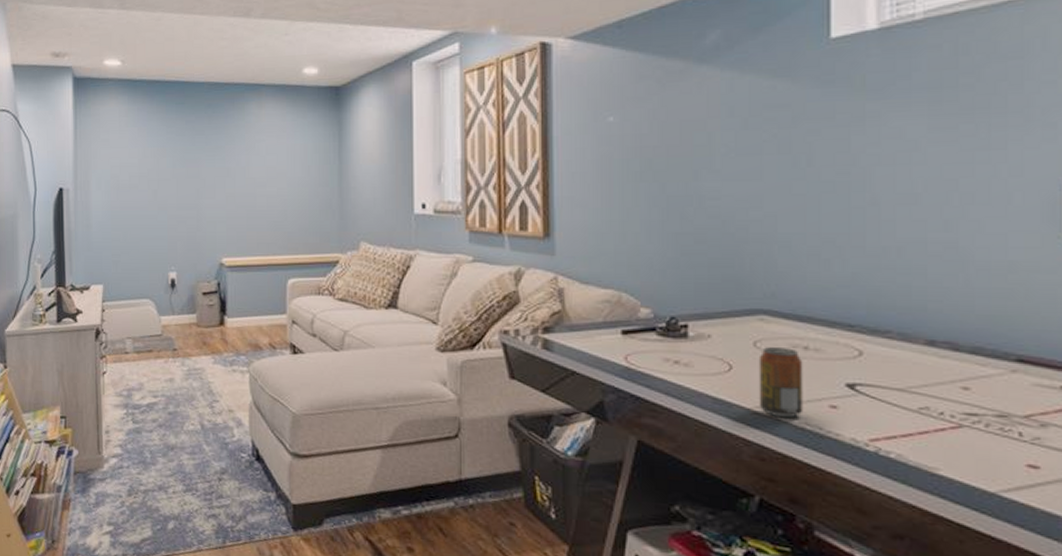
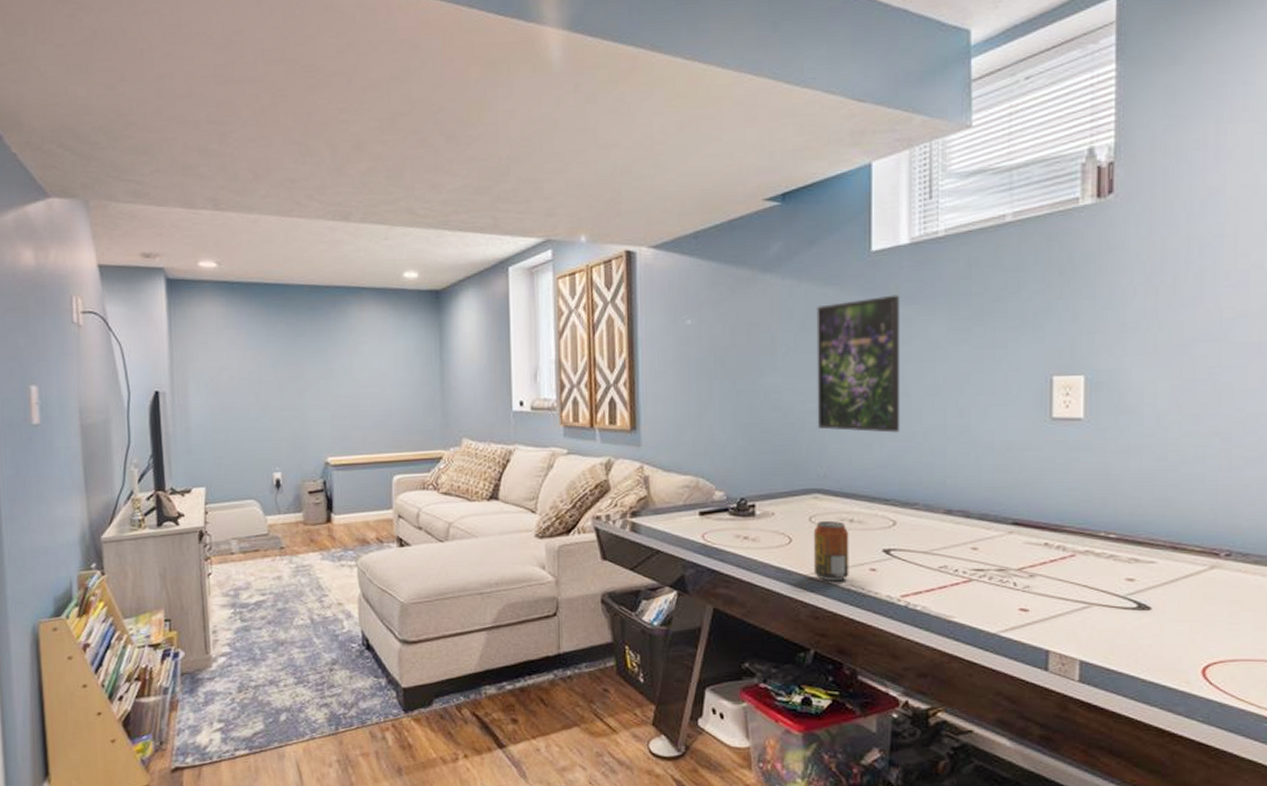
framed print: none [763,87,868,247] -> present [816,294,901,433]

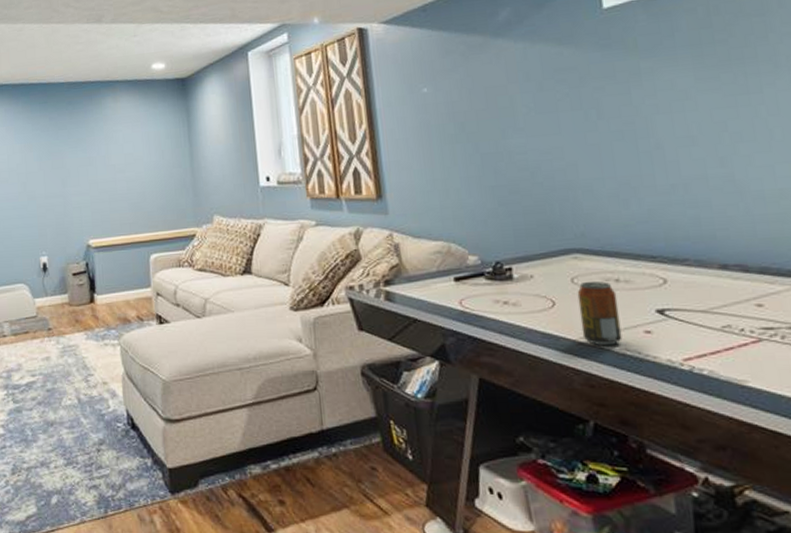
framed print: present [816,294,901,433] -> none [553,48,658,188]

